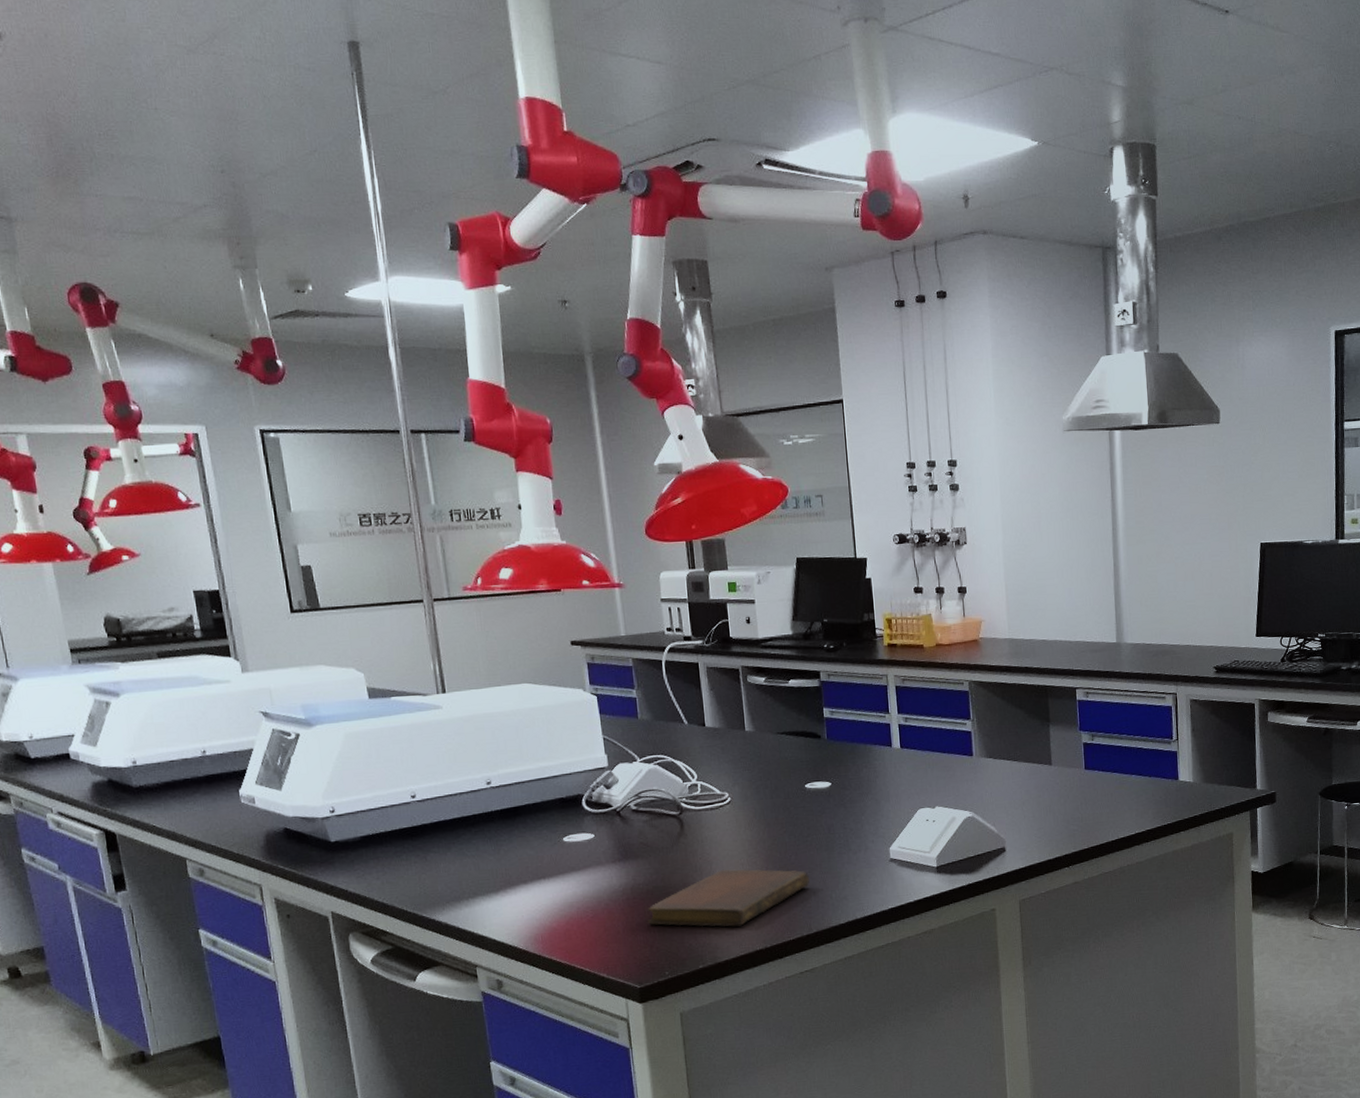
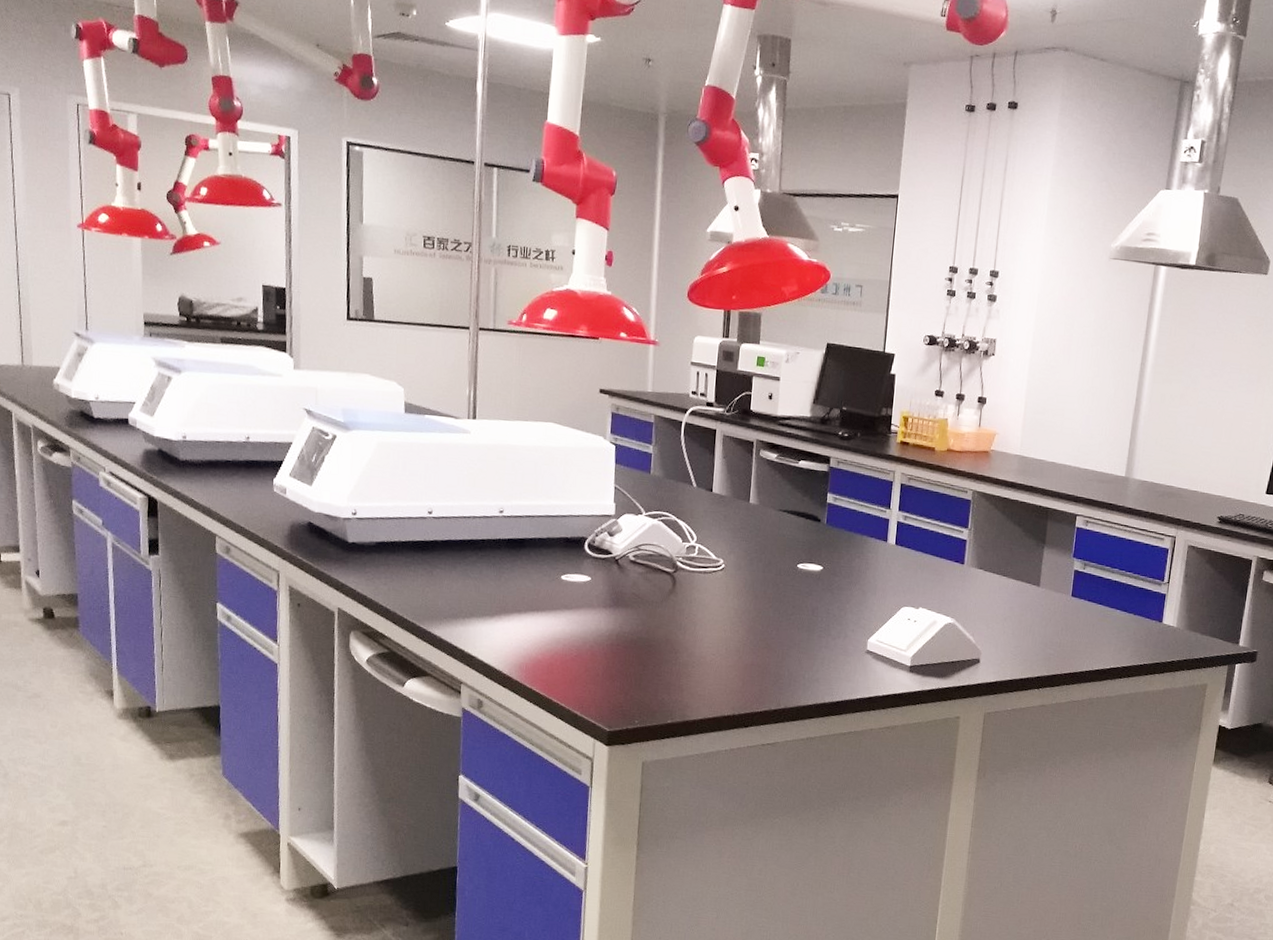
notebook: present [647,869,810,927] -> none [627,632,787,690]

